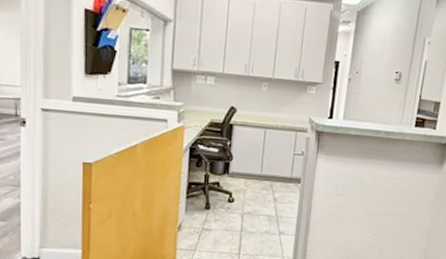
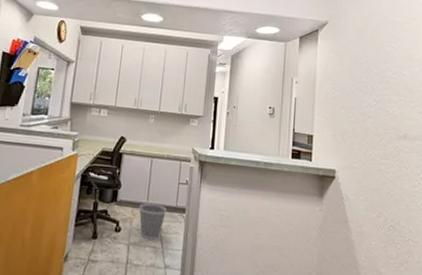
wastebasket: none [252,174,281,210] -> present [139,203,167,241]

